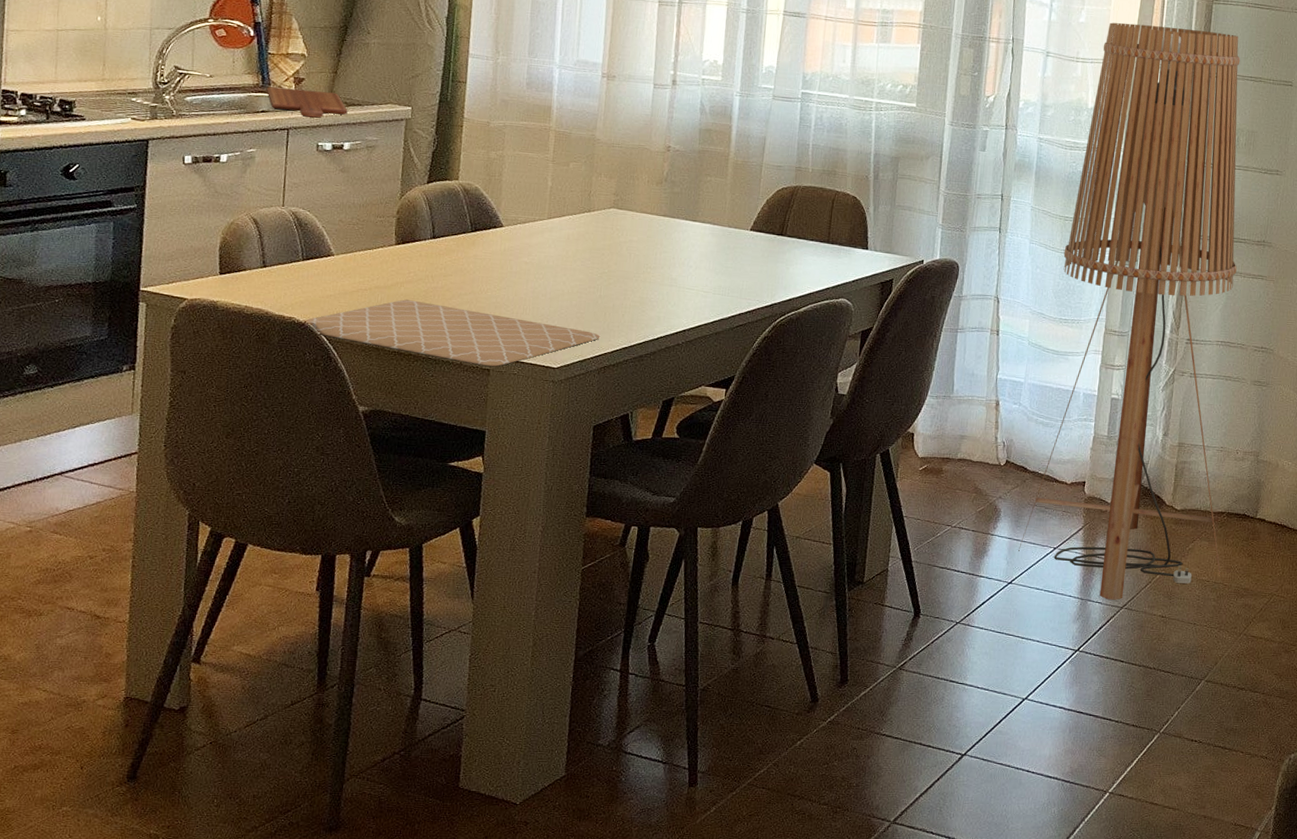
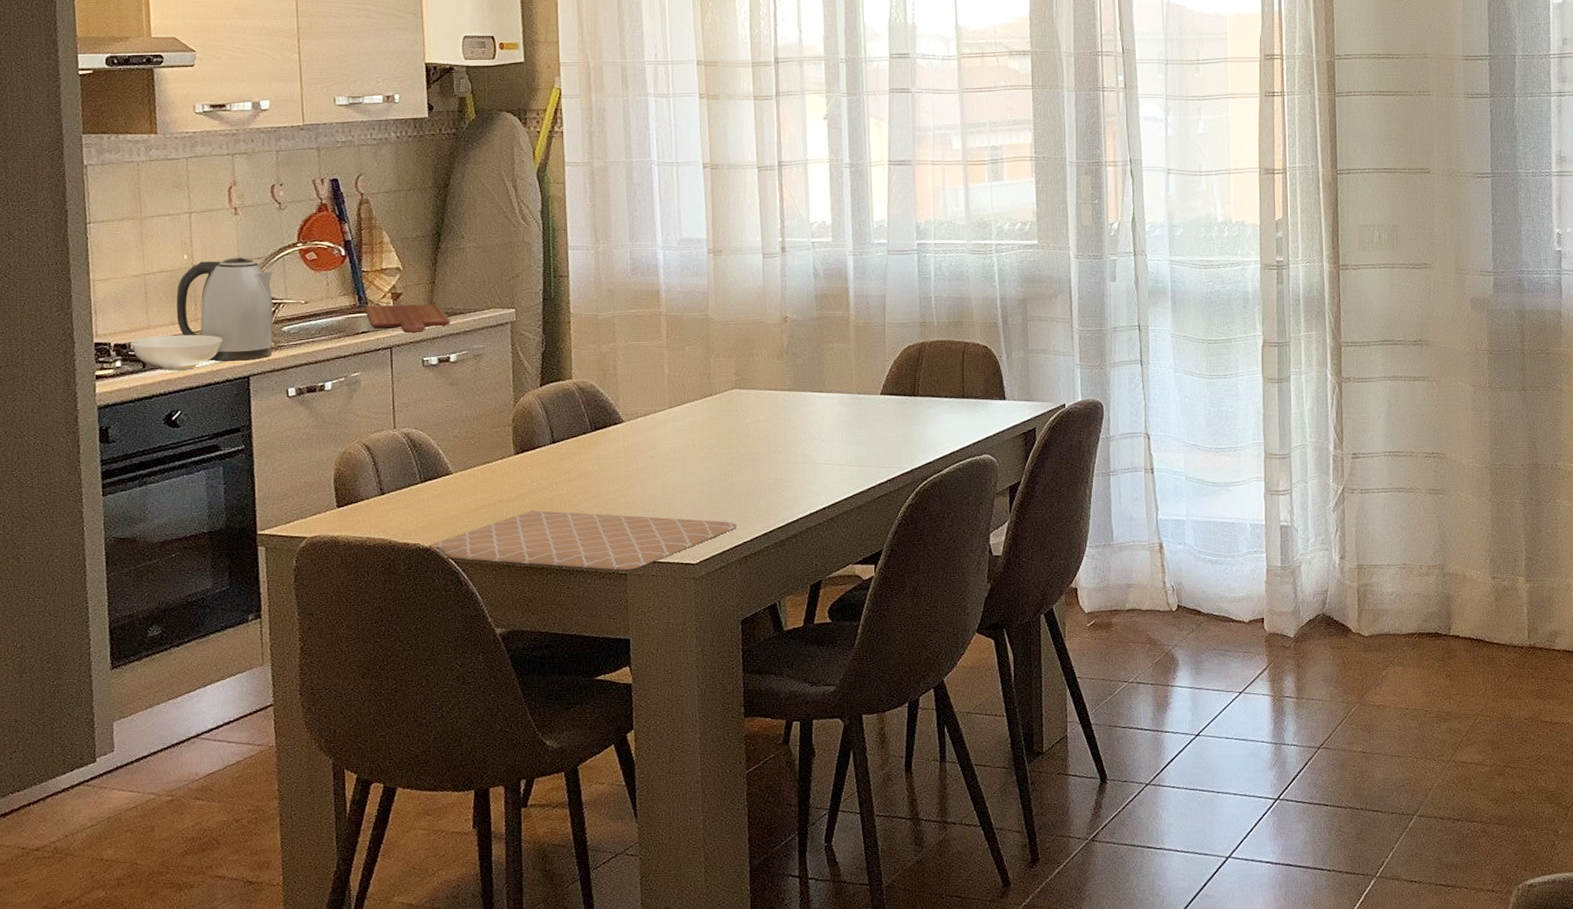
bowl: none [37,90,127,126] -> present [131,334,223,370]
kettle: none [84,24,181,125] -> present [176,257,273,361]
floor lamp: present [1018,22,1241,600] -> none [1202,126,1419,741]

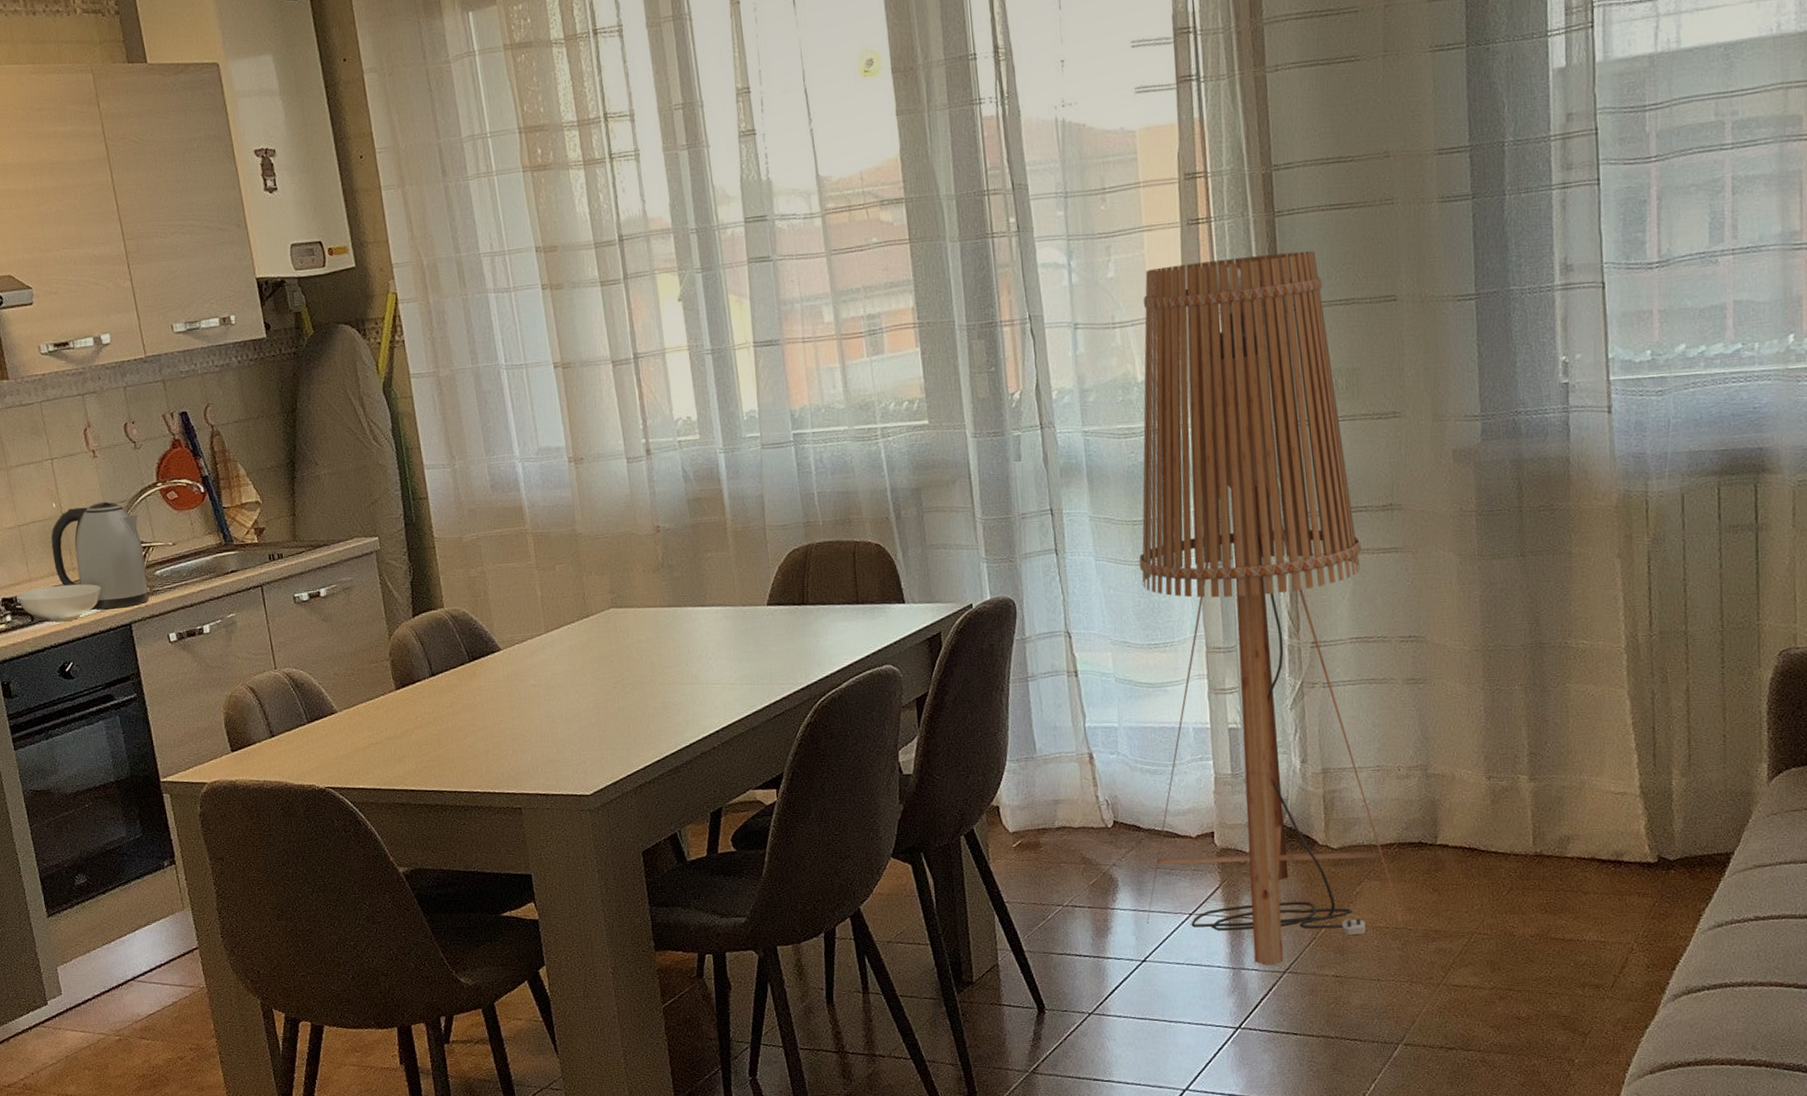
cutting board: present [365,304,450,333] -> none [231,537,316,569]
placemat: present [425,510,738,571] -> none [320,746,629,806]
floor lamp: none [1202,126,1419,741] -> present [1138,251,1401,965]

